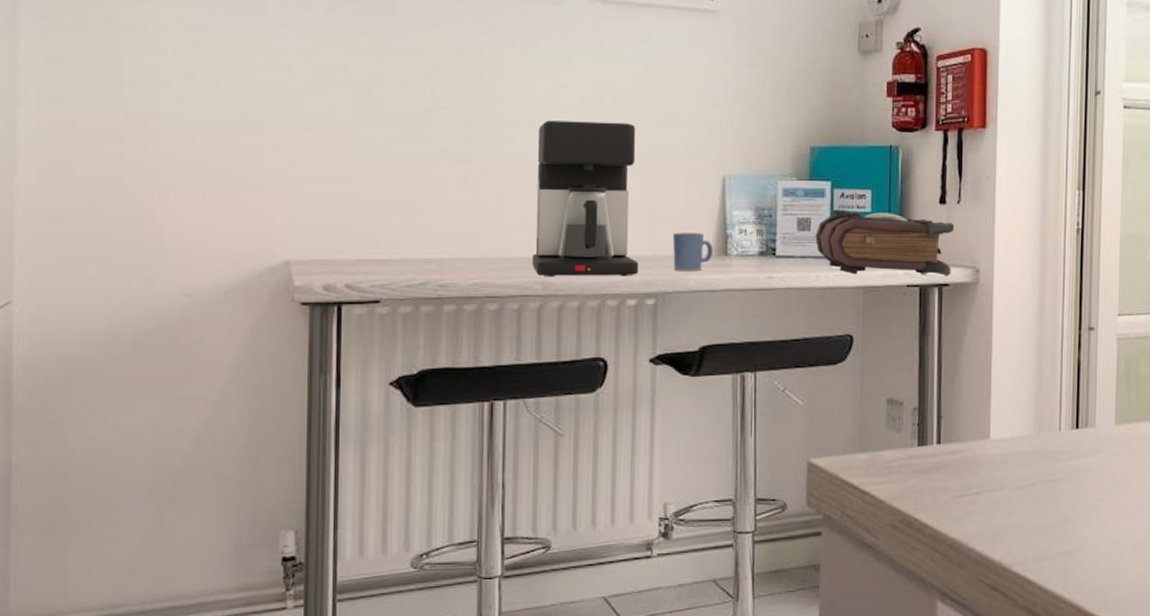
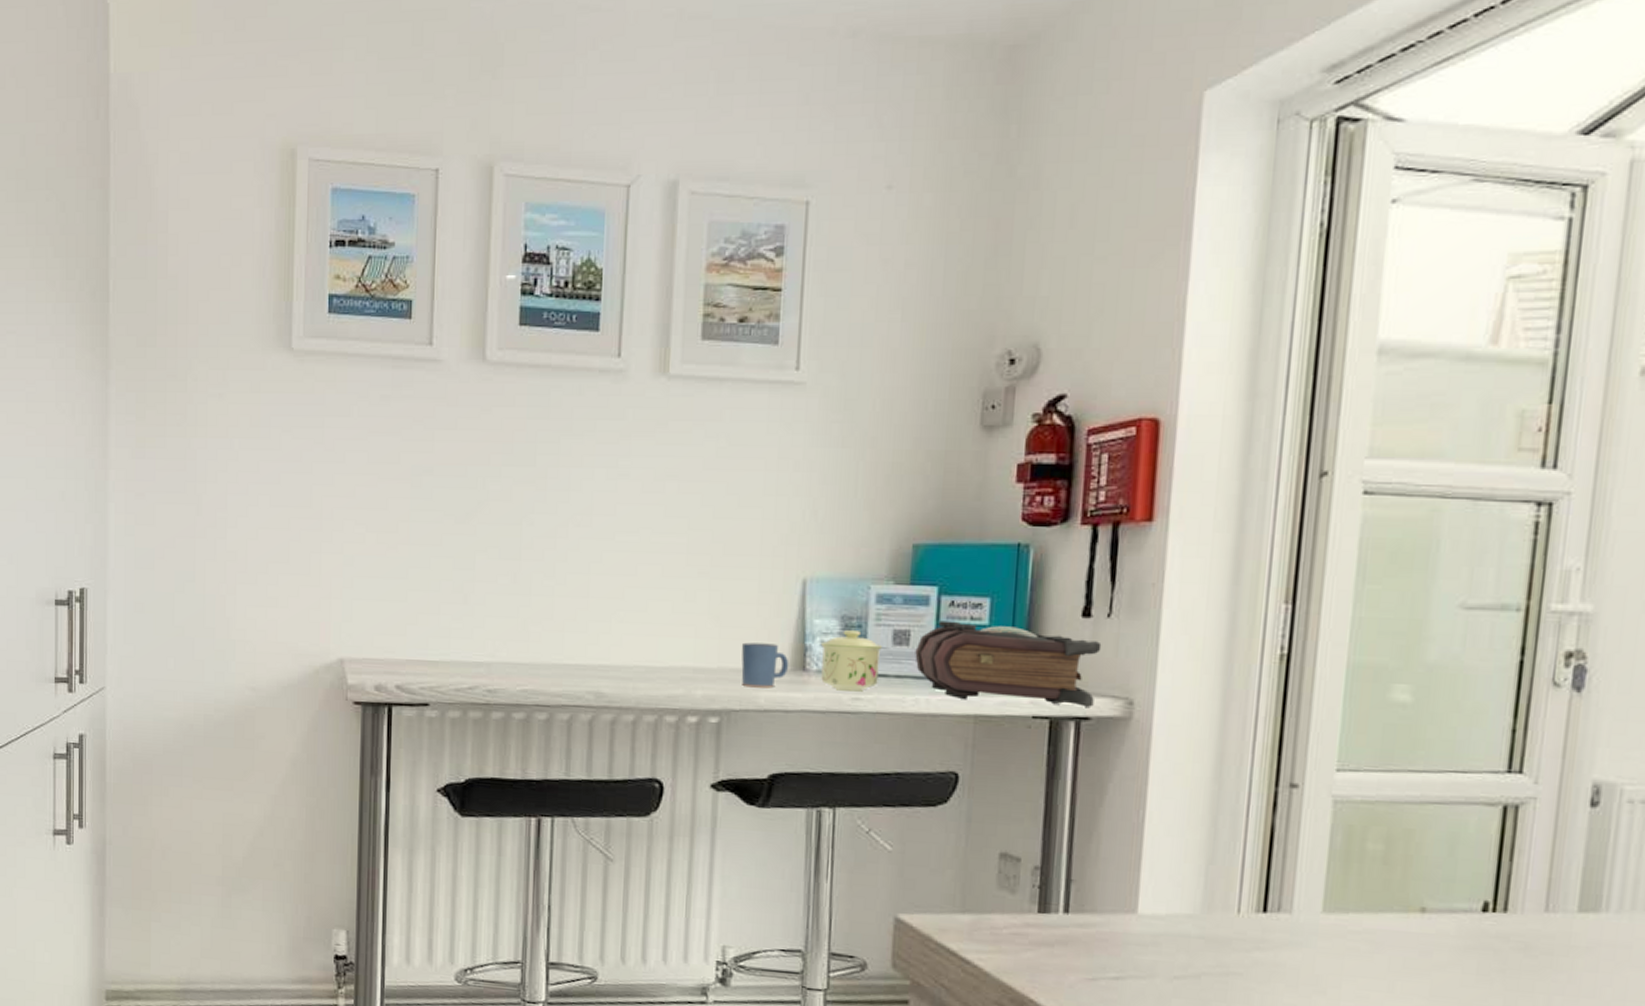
coffee maker: present [532,120,639,277] -> none [585,513,703,690]
sugar bowl: none [739,220,789,271] -> present [820,630,882,691]

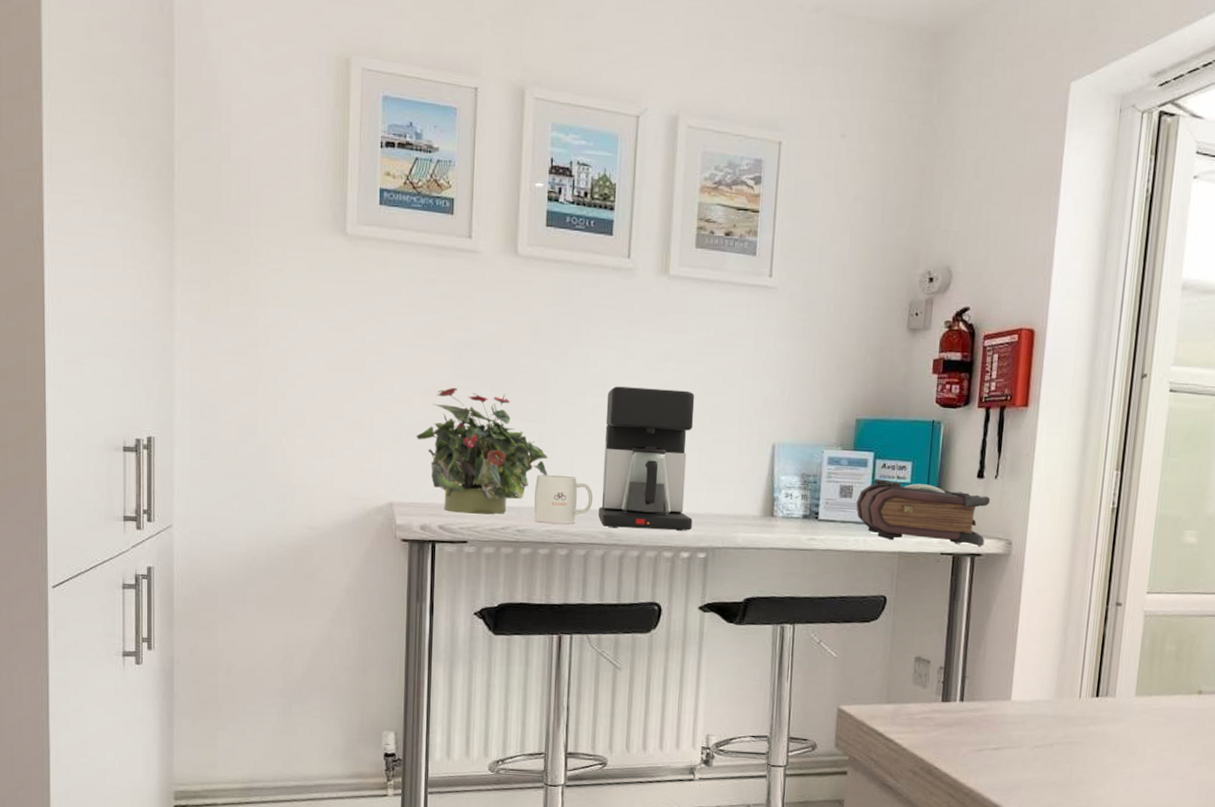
potted plant: none [370,521,523,671] -> present [416,387,548,514]
mug: none [507,622,578,684] -> present [534,474,593,525]
coffee maker: none [585,513,703,690] -> present [598,386,695,531]
mug: present [741,642,789,689] -> none [724,493,761,531]
sugar bowl: present [820,630,882,691] -> none [785,485,832,533]

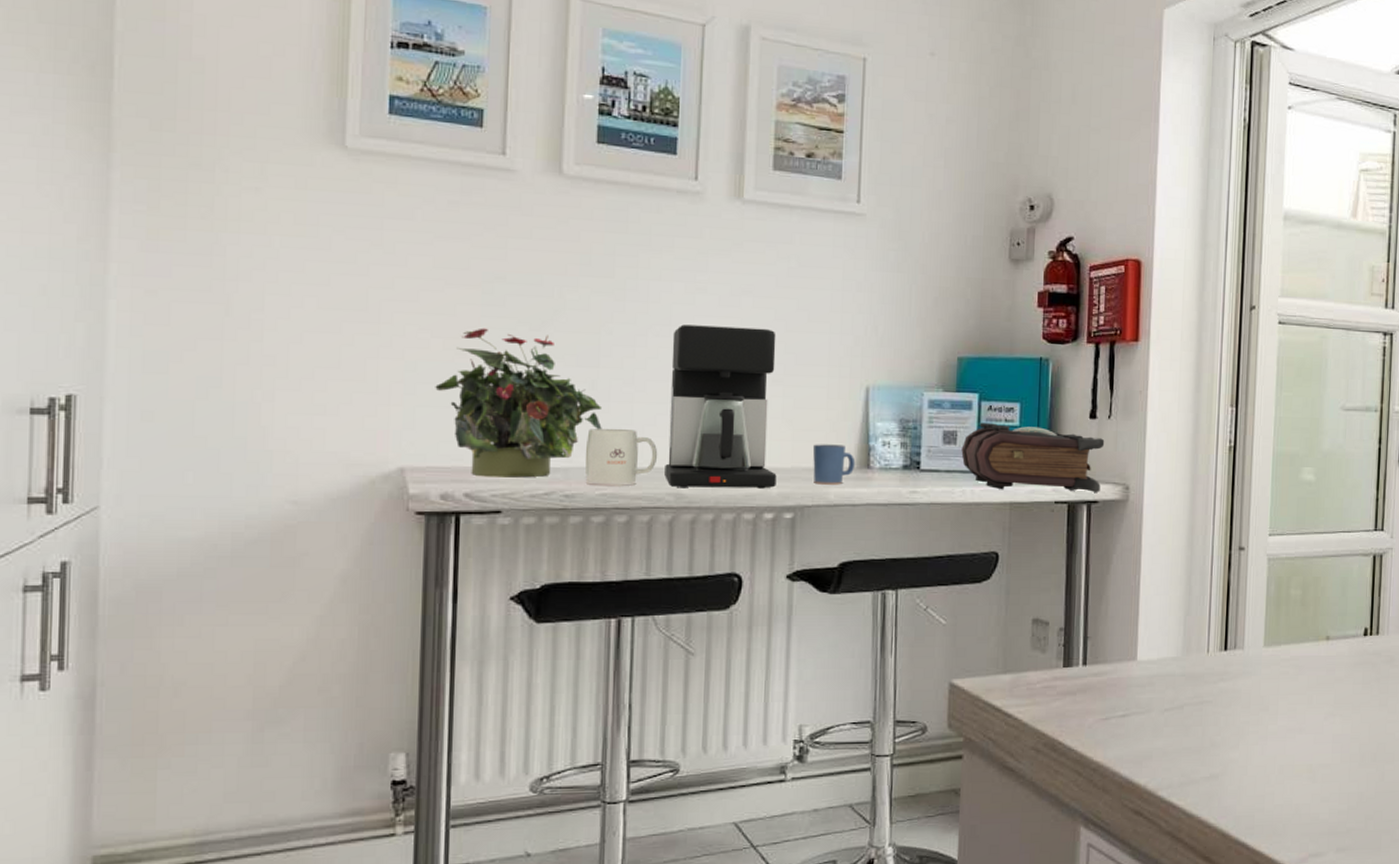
mug: none [724,493,761,531] -> present [812,444,856,485]

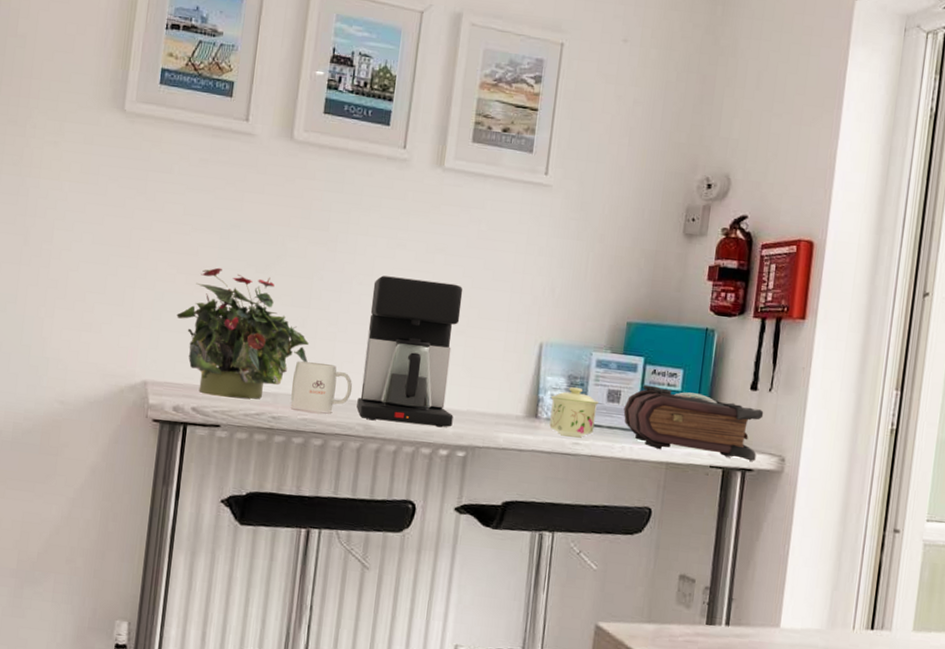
mug: present [812,444,856,485] -> none [486,391,525,431]
sugar bowl: none [882,432,934,485] -> present [549,387,599,437]

